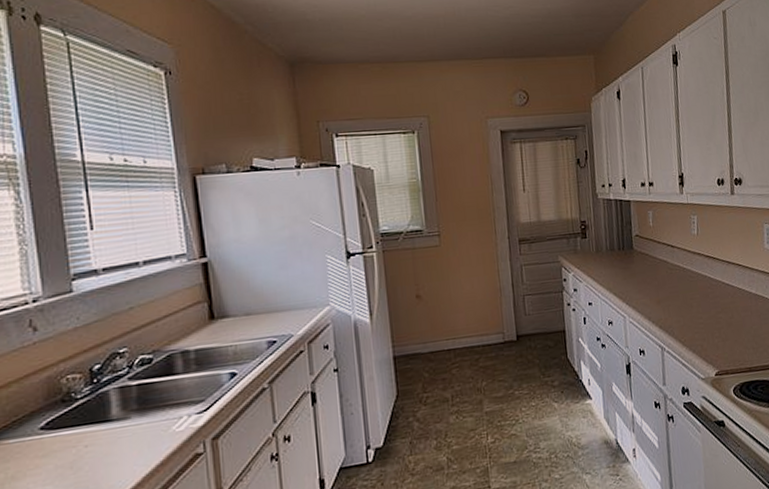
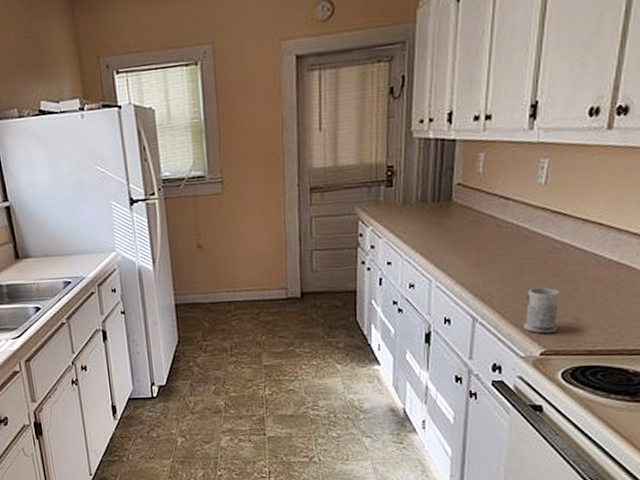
mug: none [698,317,724,357] -> present [524,287,559,334]

